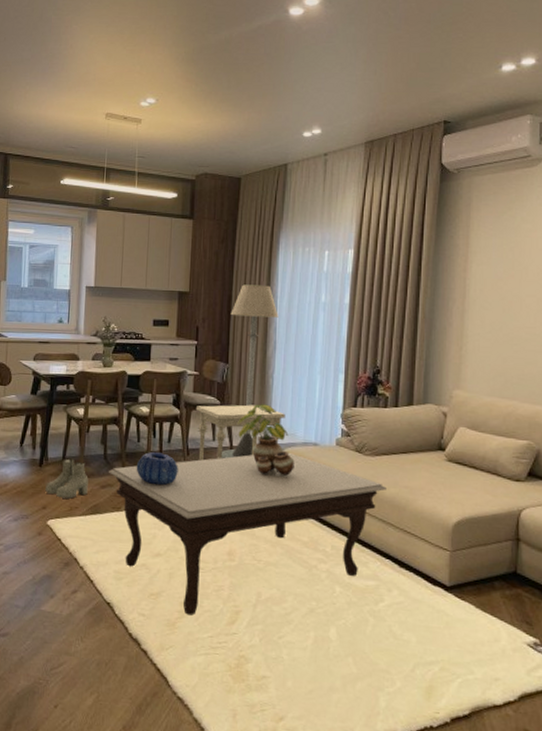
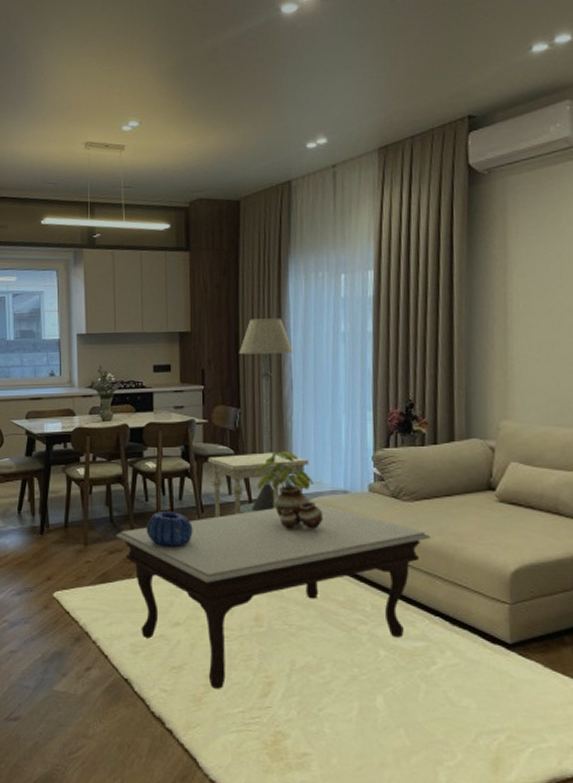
boots: present [45,458,88,499] -> none [49,524,95,568]

